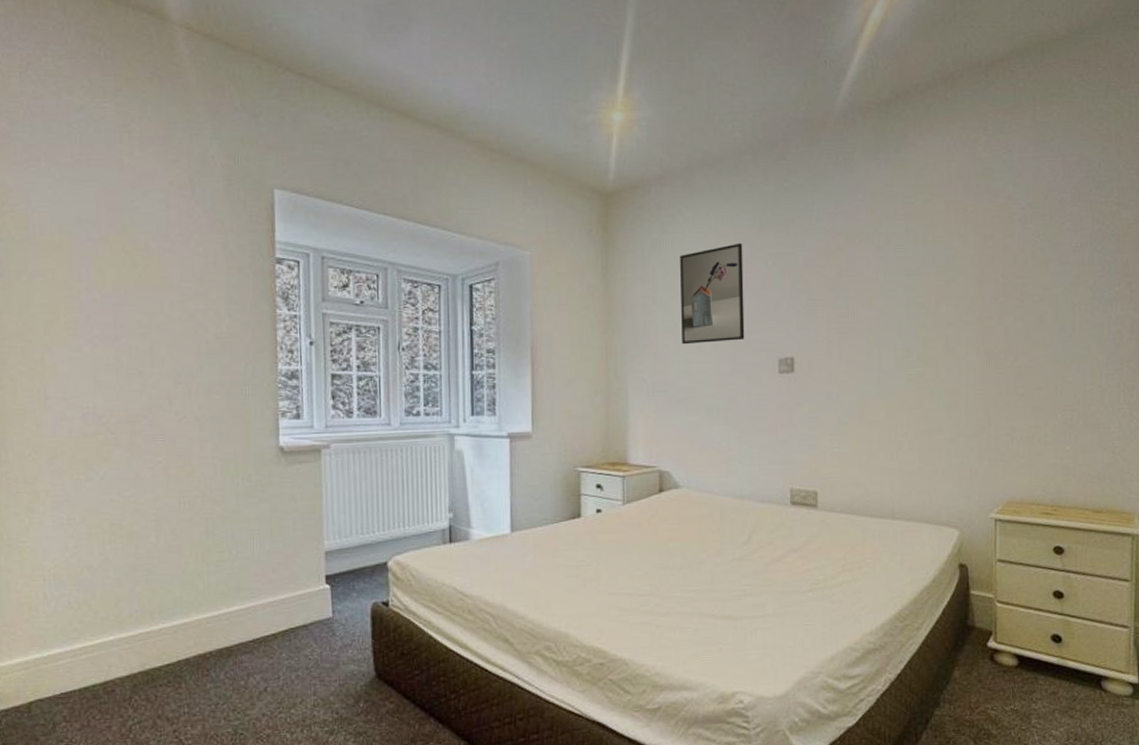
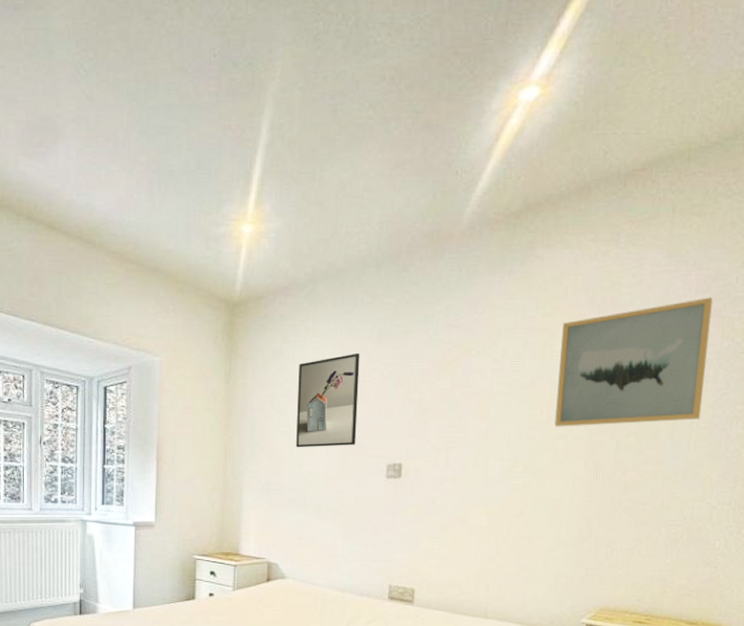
wall art: none [942,182,1082,314] -> present [554,297,713,427]

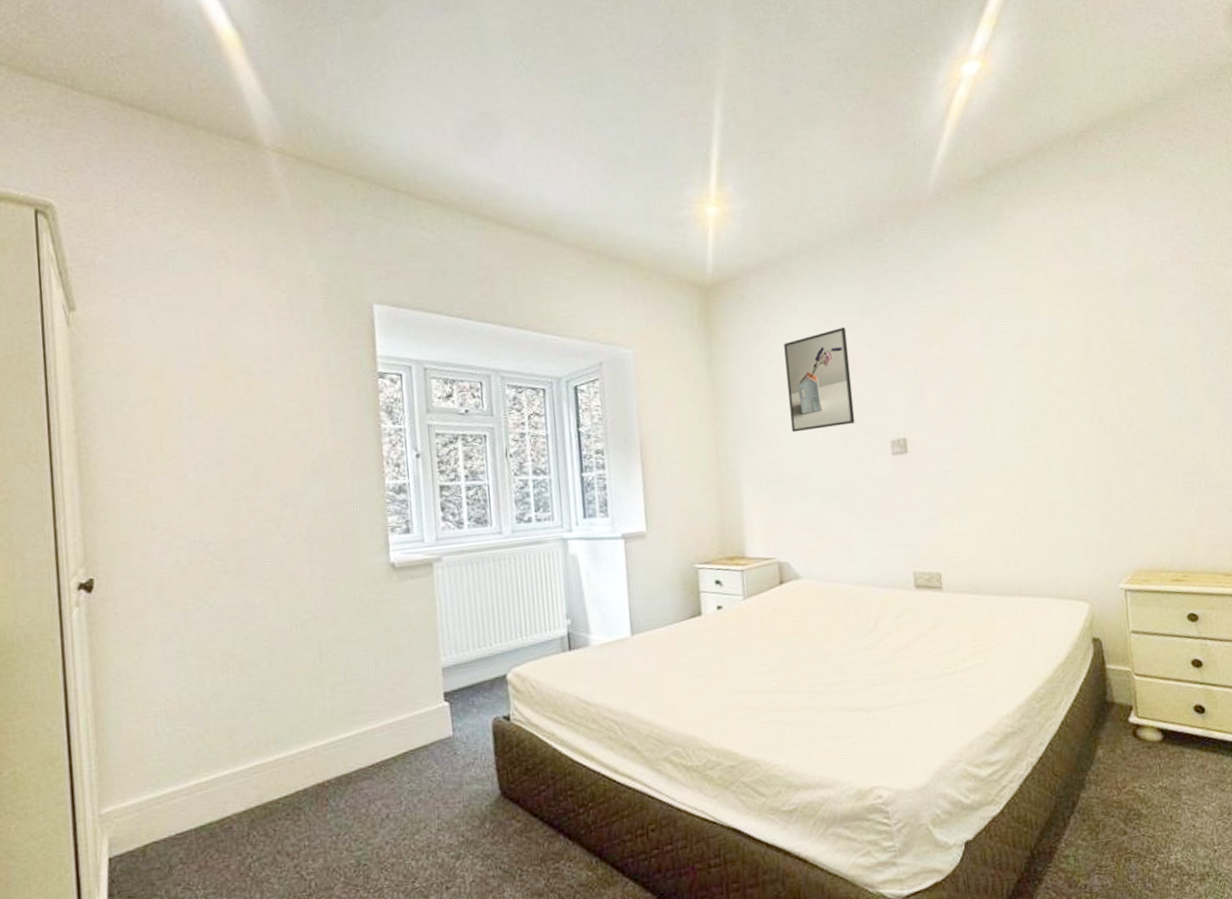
wall art: present [554,297,713,427] -> none [1043,244,1192,385]

